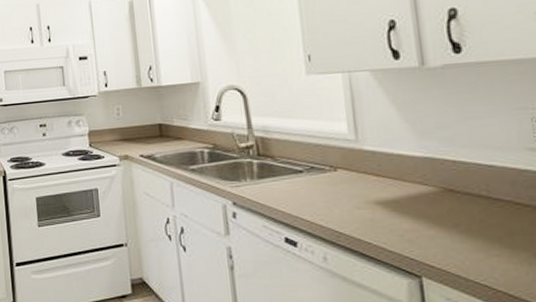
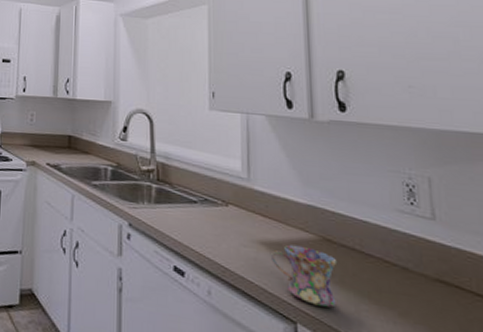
mug: none [388,200,464,257] -> present [271,244,338,308]

